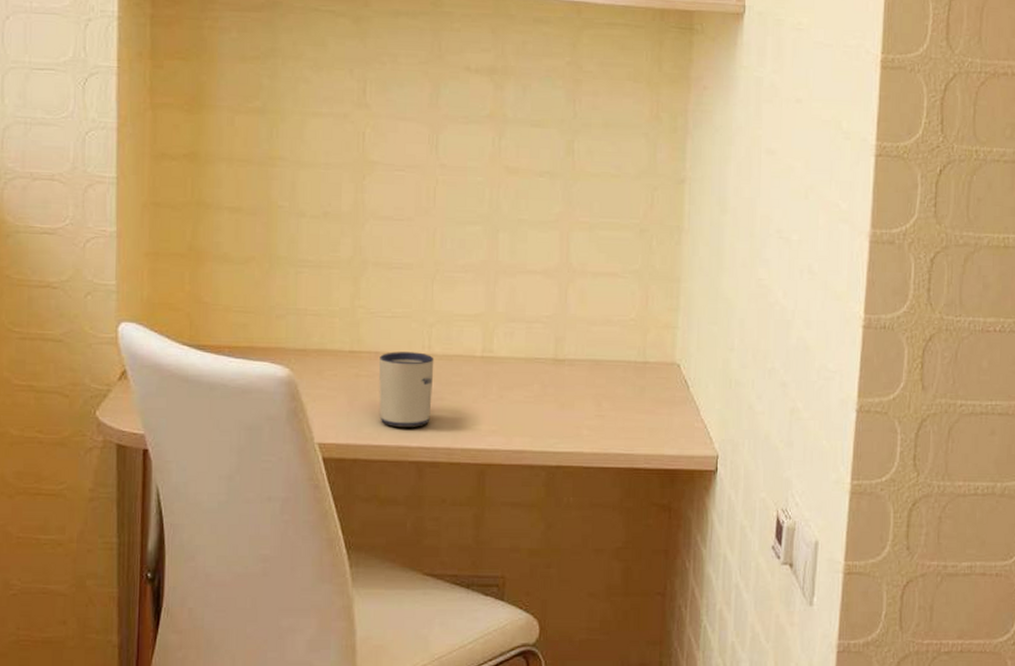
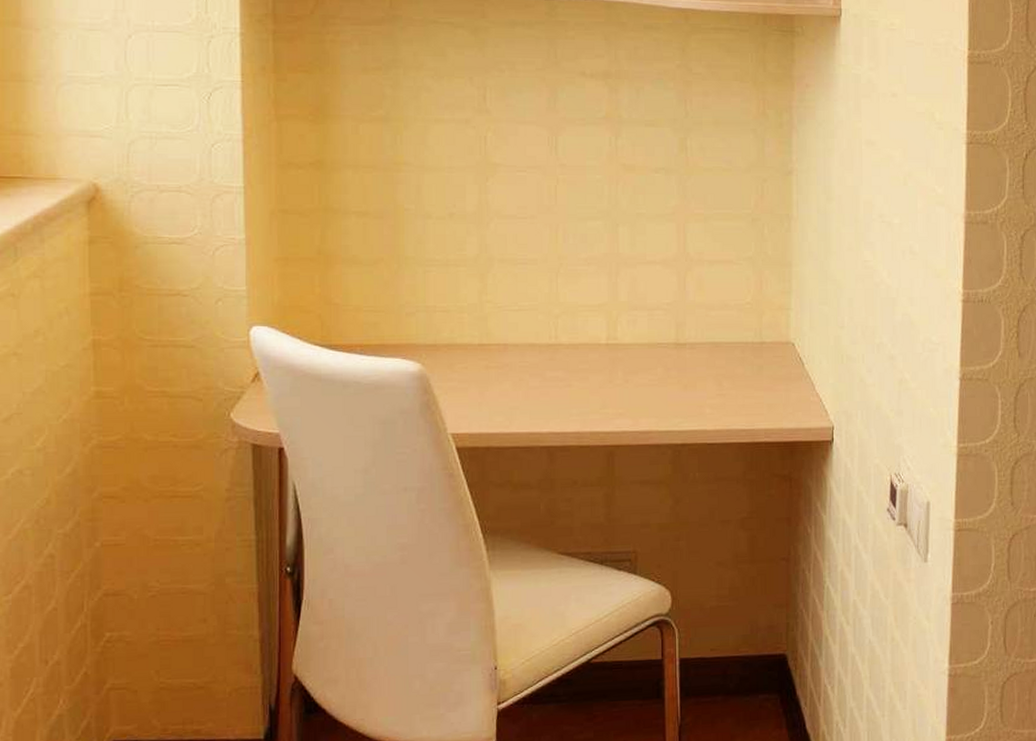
mug: present [379,352,434,427] -> none [508,342,561,414]

